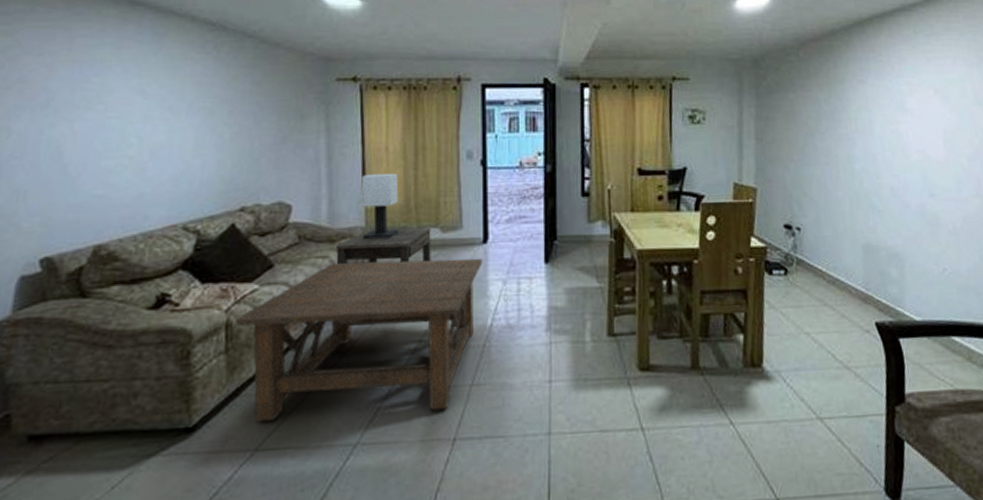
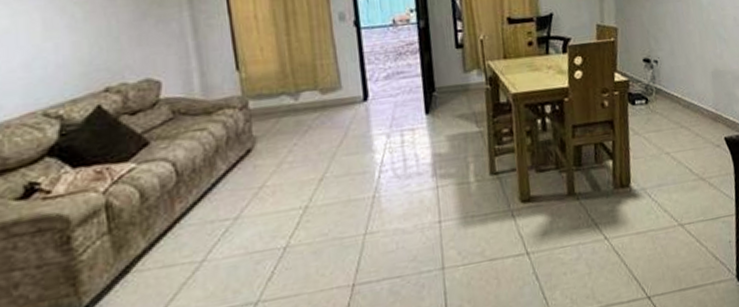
coffee table: present [234,258,483,423] -> none [114,115,365,296]
side table: present [335,227,431,265] -> none [212,90,313,136]
table lamp: present [361,174,399,240] -> none [232,41,277,109]

